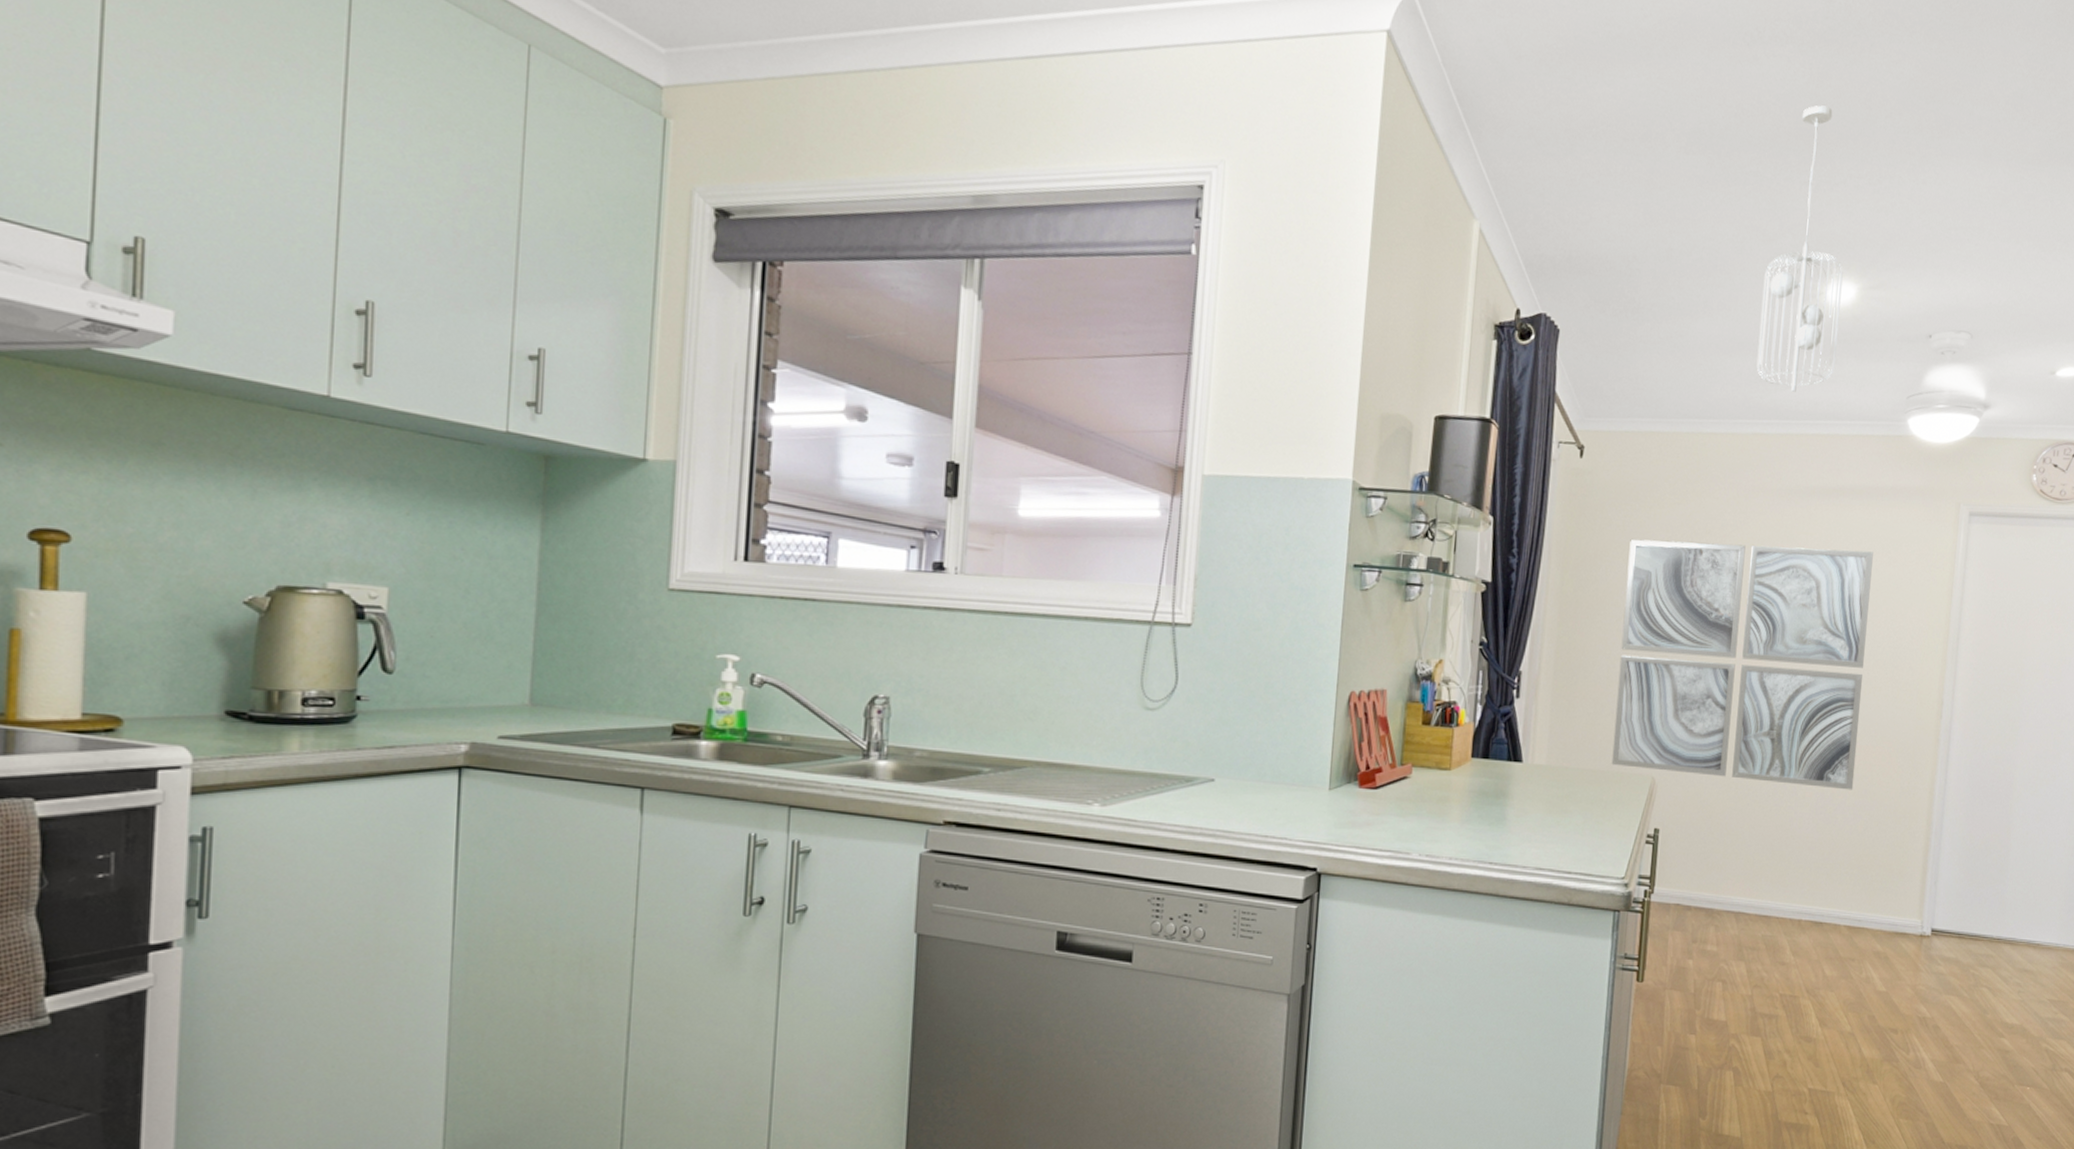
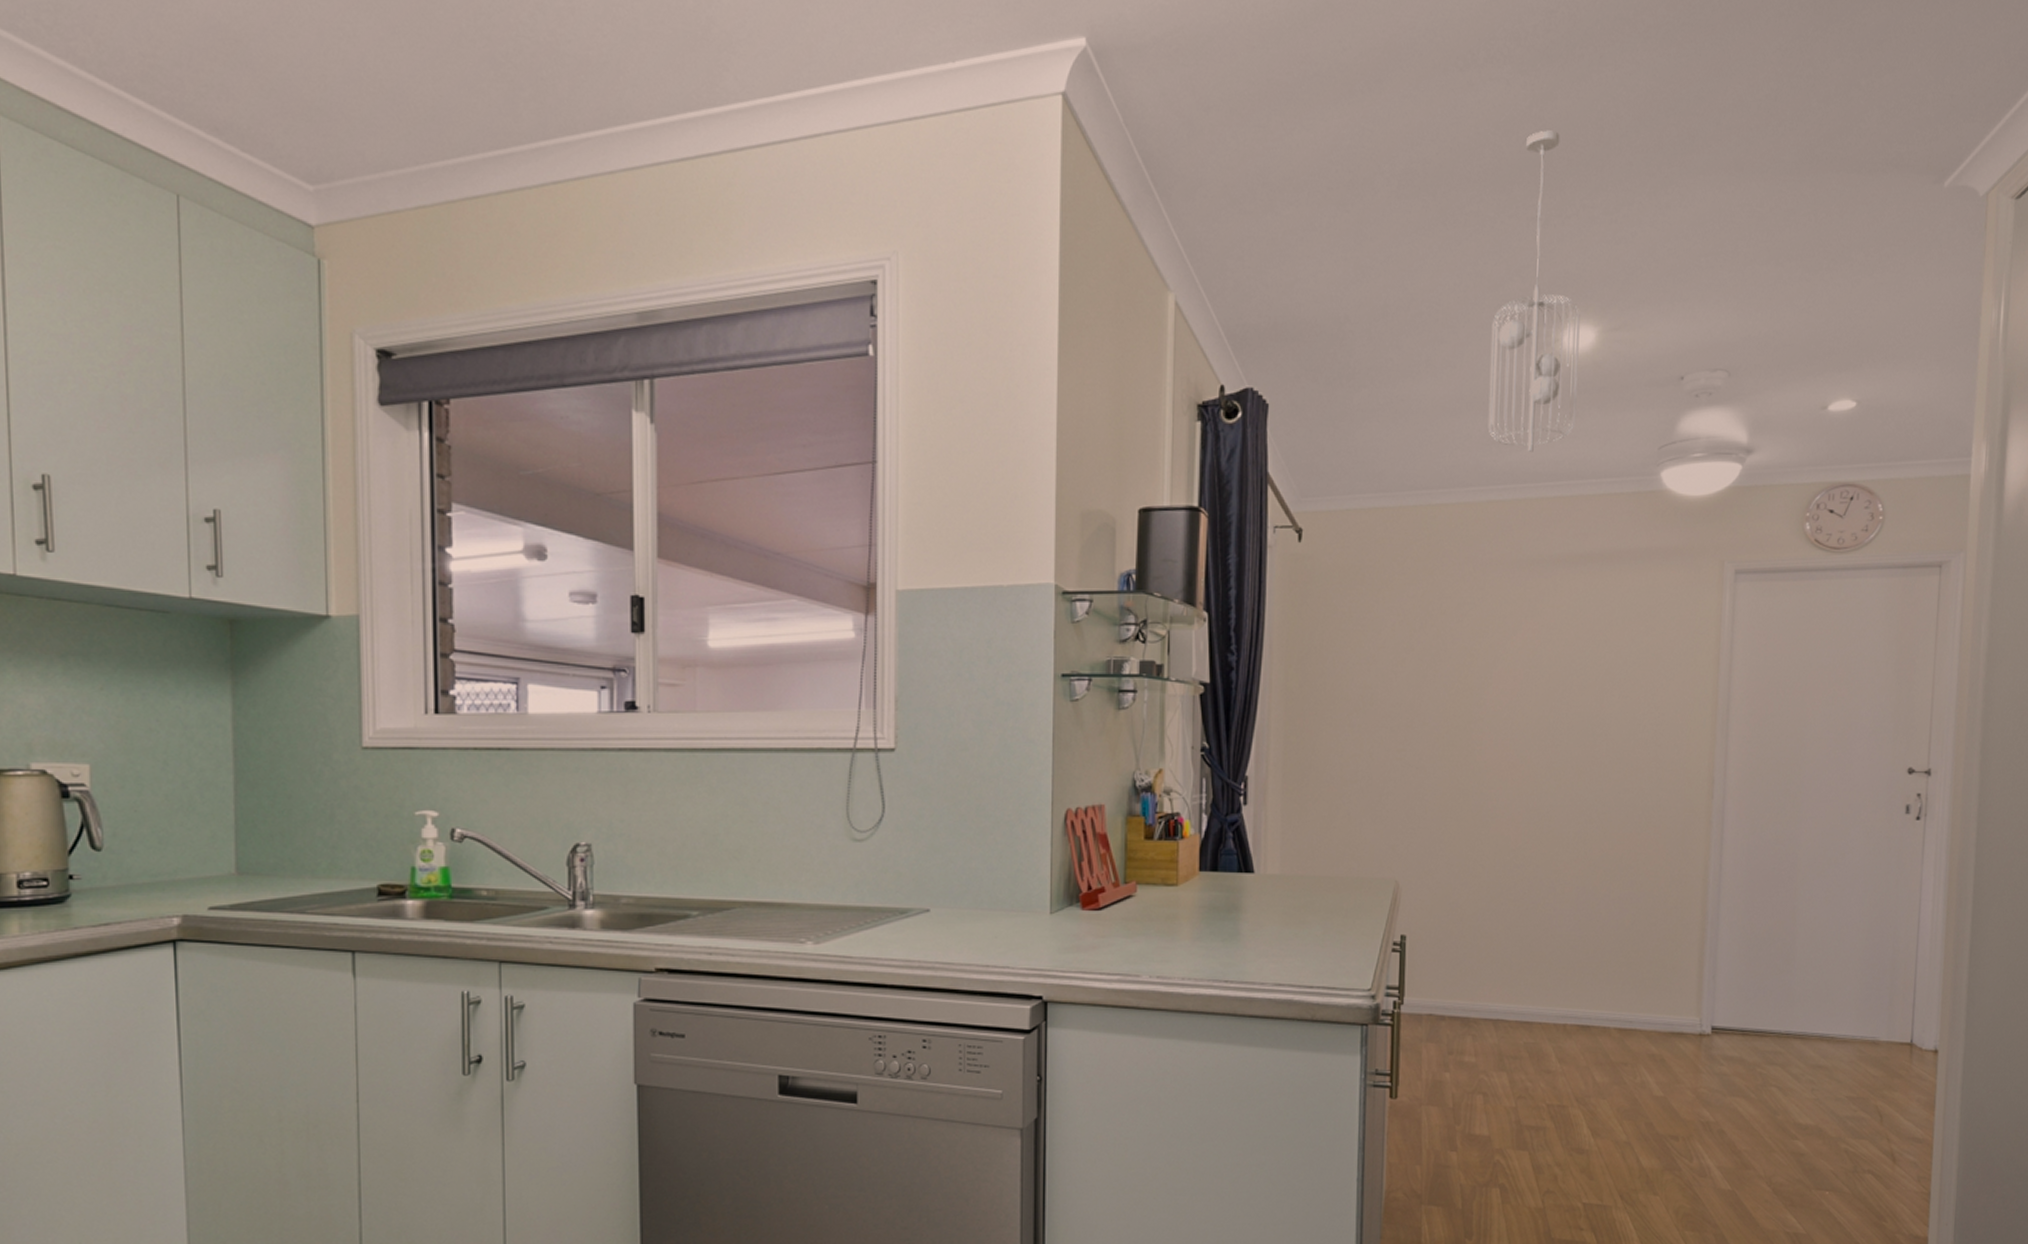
wall art: present [1611,539,1873,790] -> none [1350,621,1628,882]

